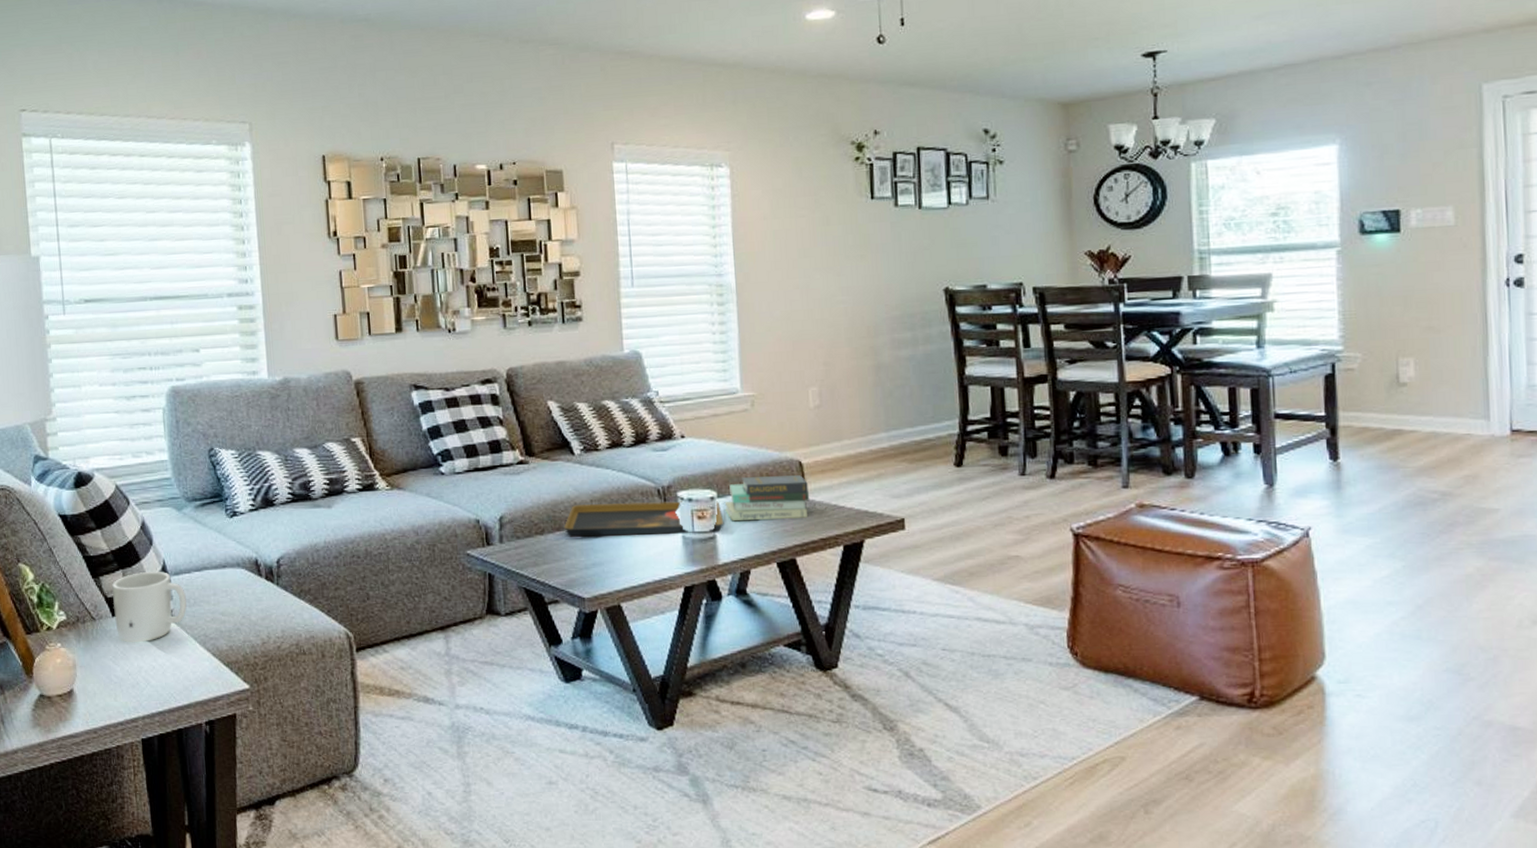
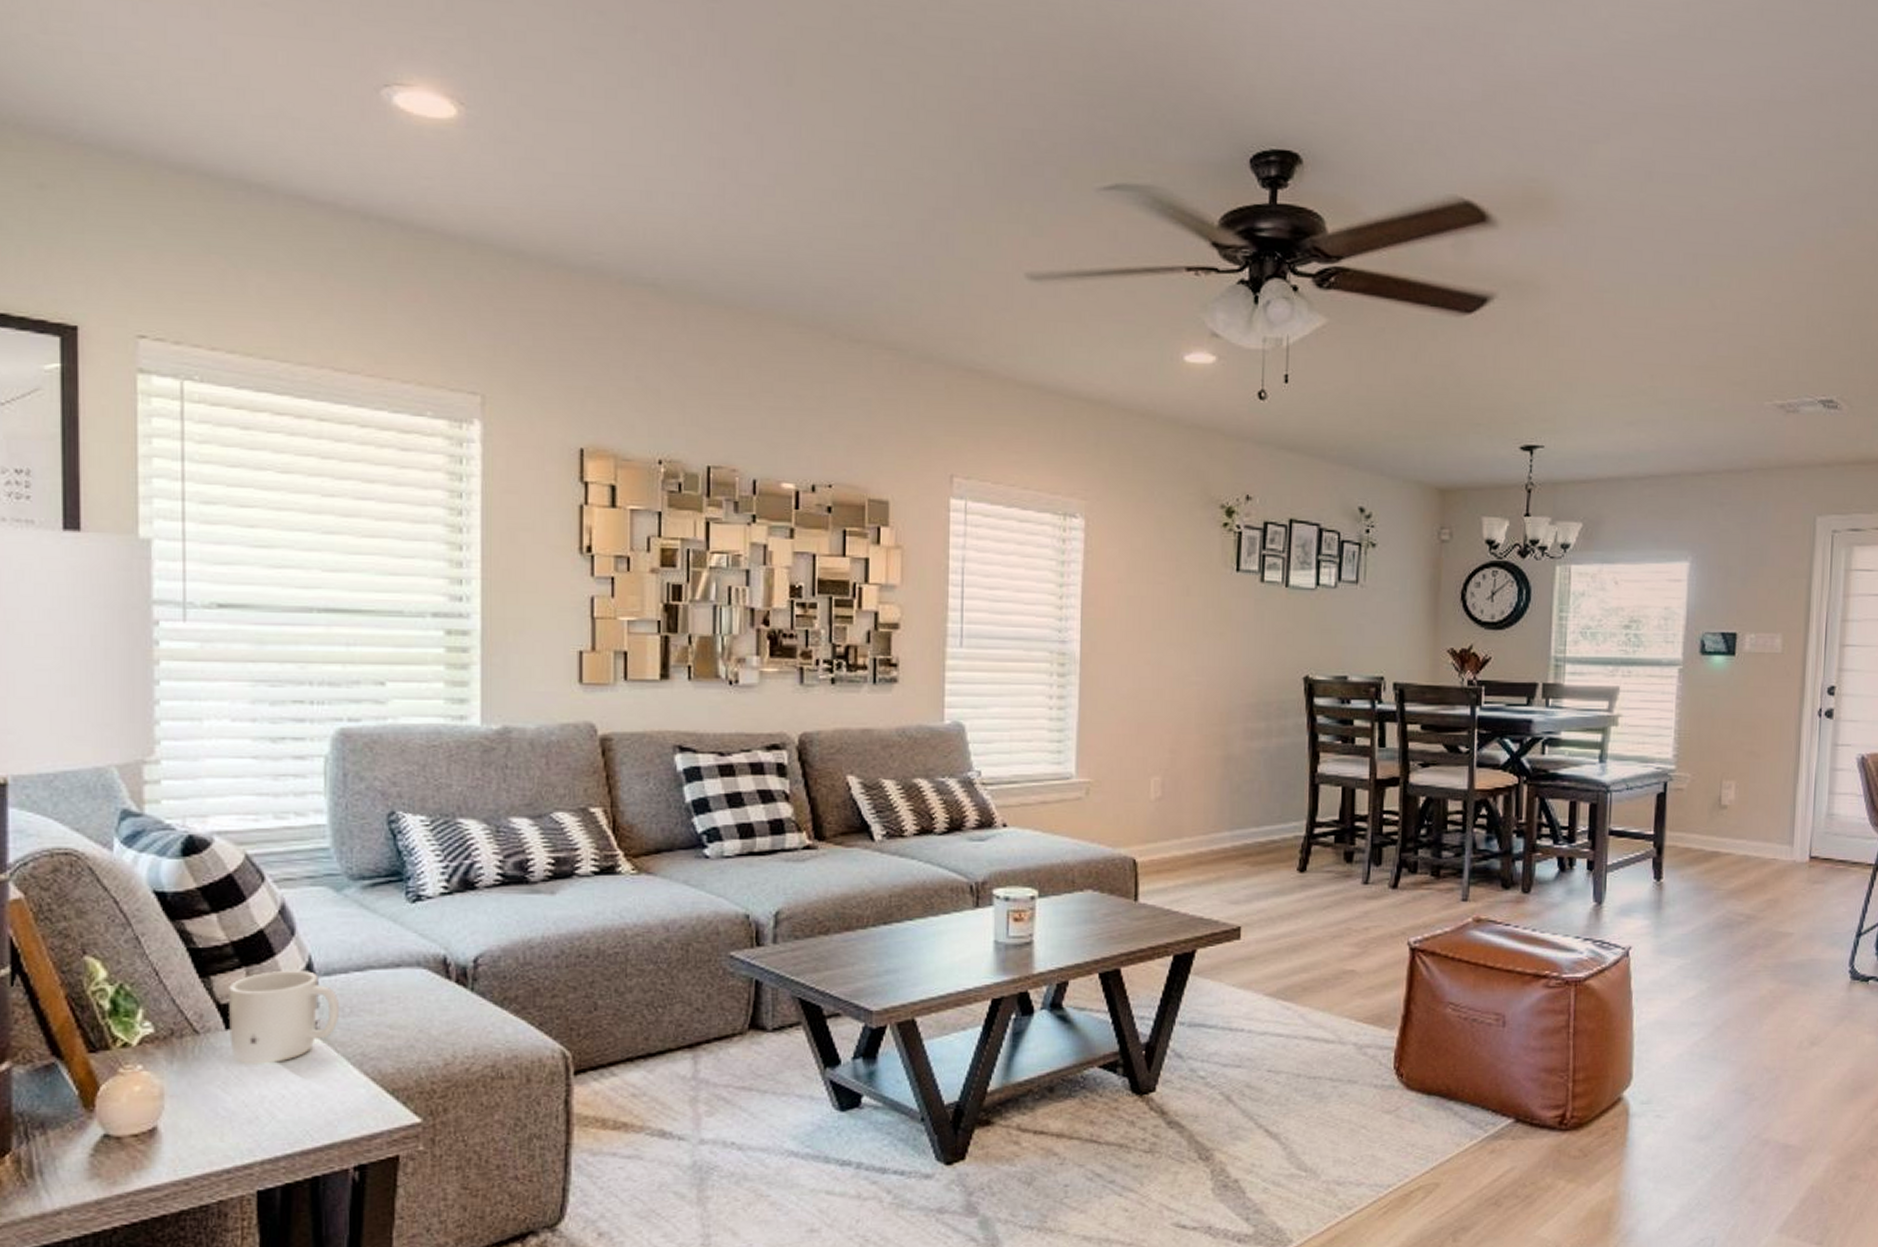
decorative tray: present [563,501,724,537] -> none [854,899,1044,940]
books: present [724,475,810,522] -> none [1045,875,1142,925]

